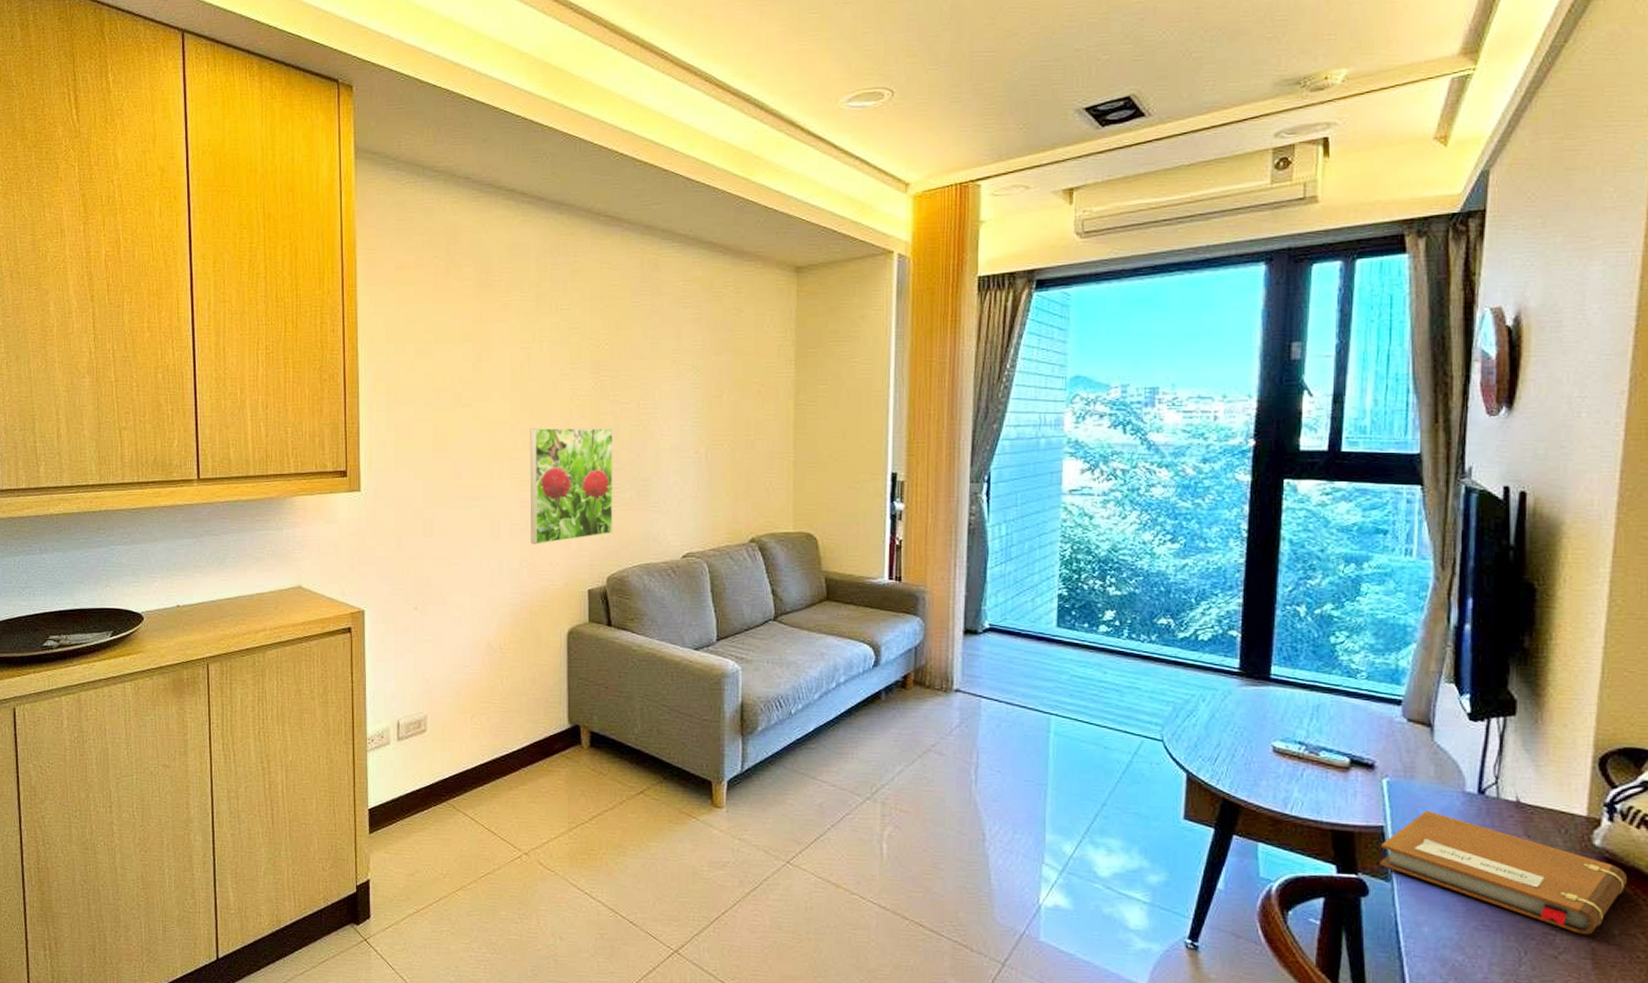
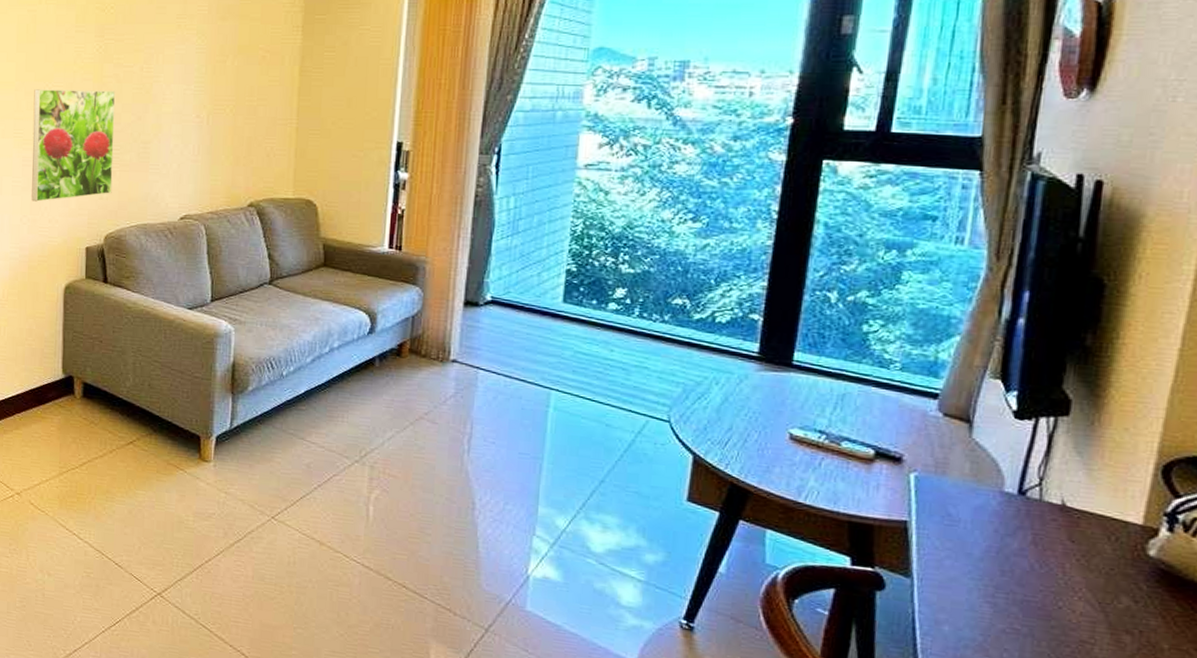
notebook: present [1380,810,1628,935] -> none [900,507,1185,647]

